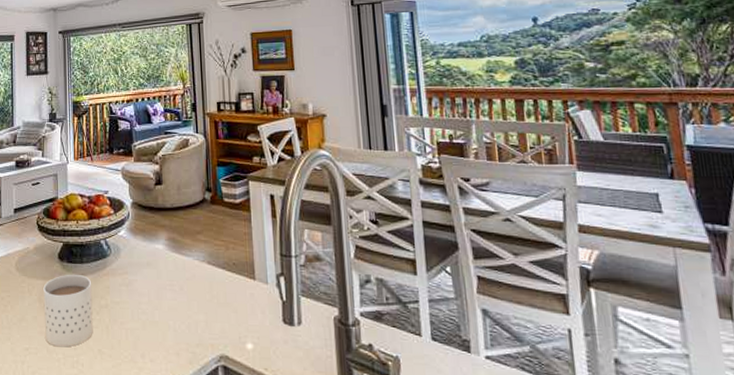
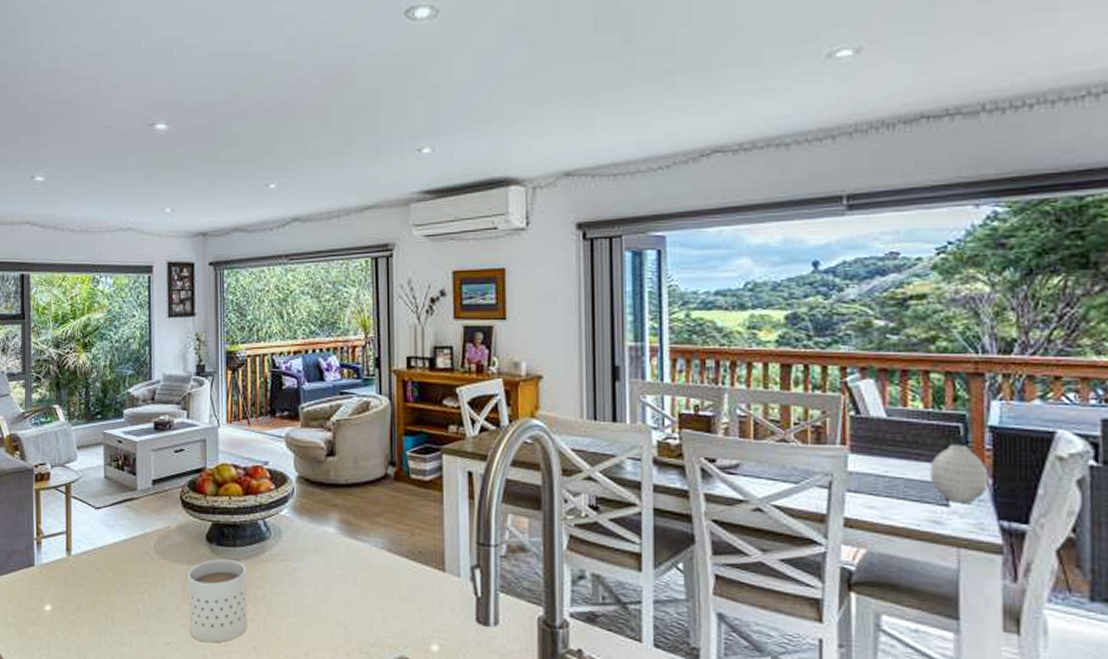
vase: none [642,161,693,210] -> present [929,444,989,503]

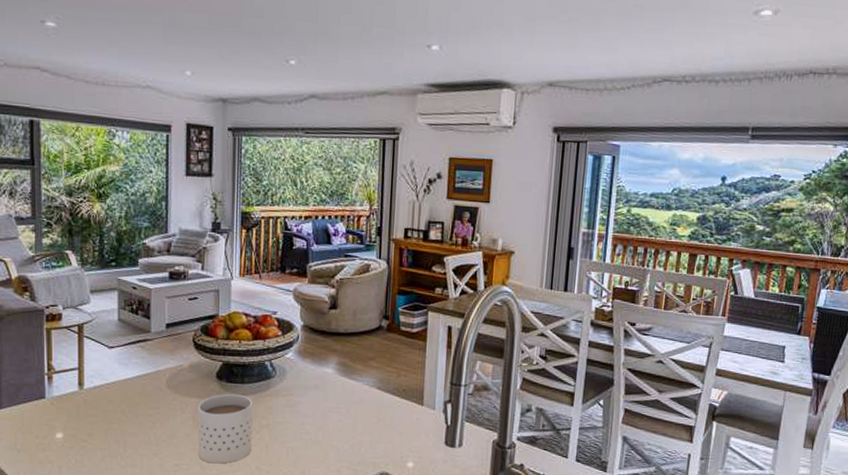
vase: present [929,444,989,503] -> none [775,319,812,361]

